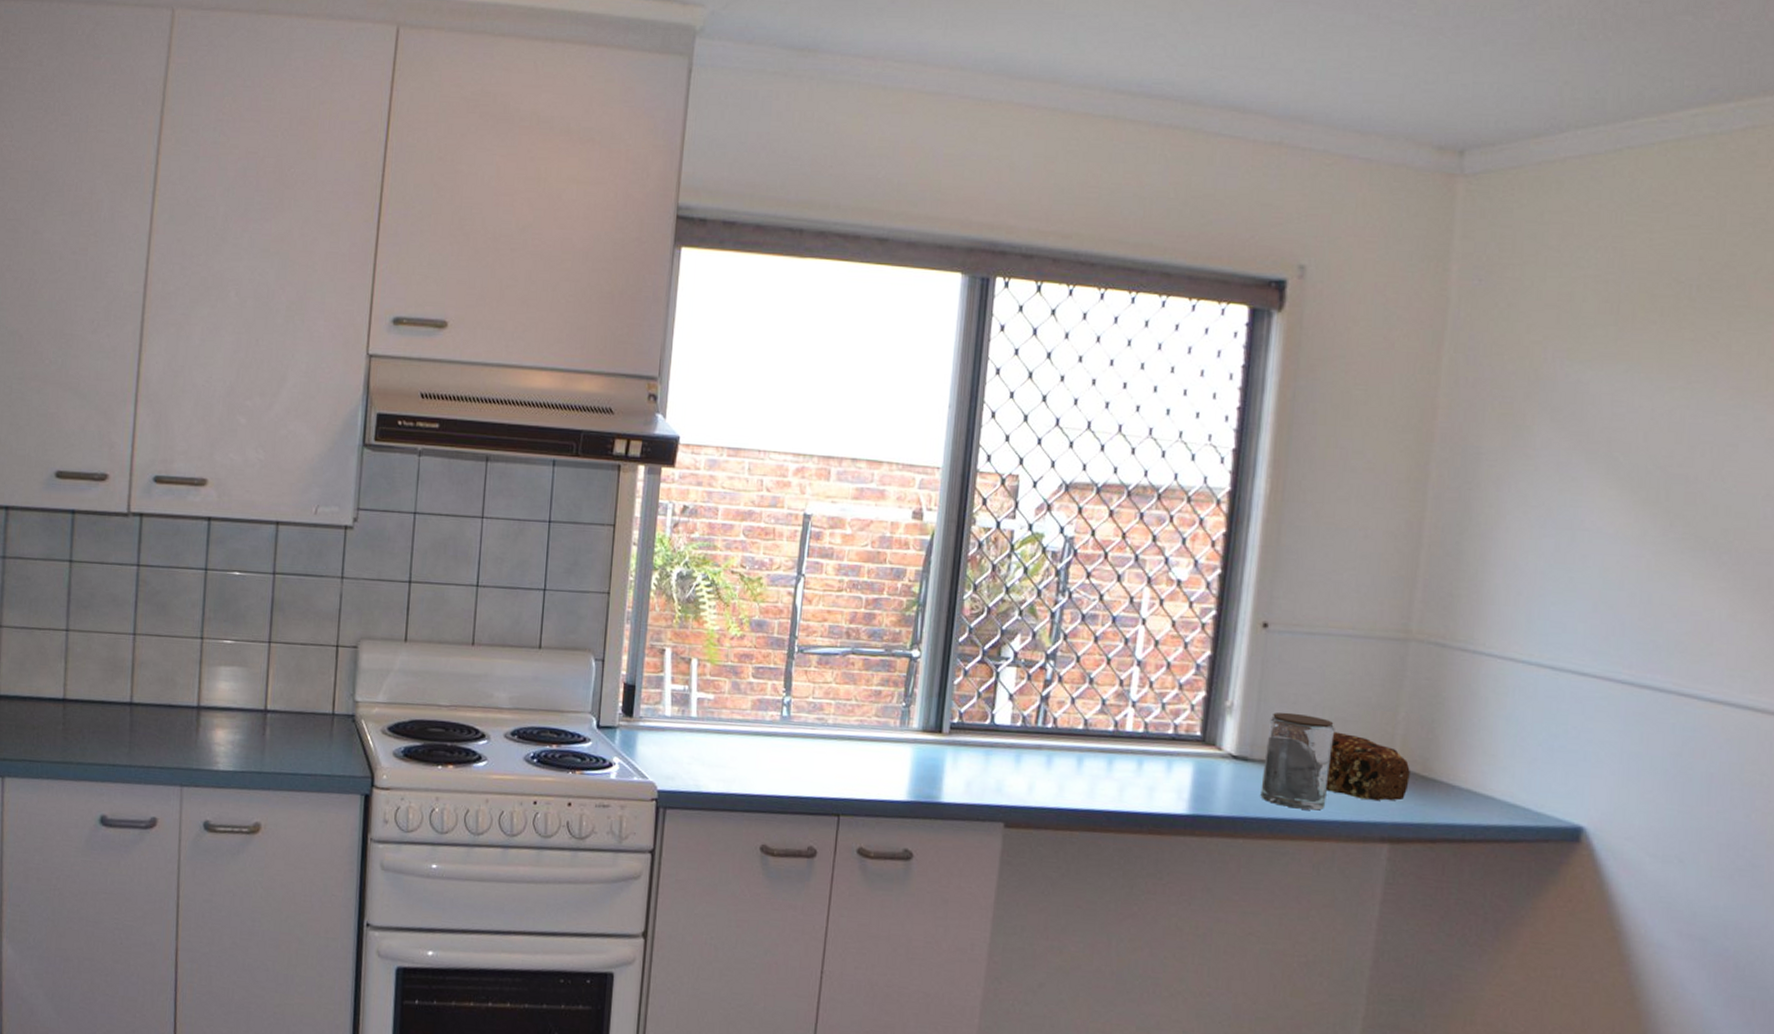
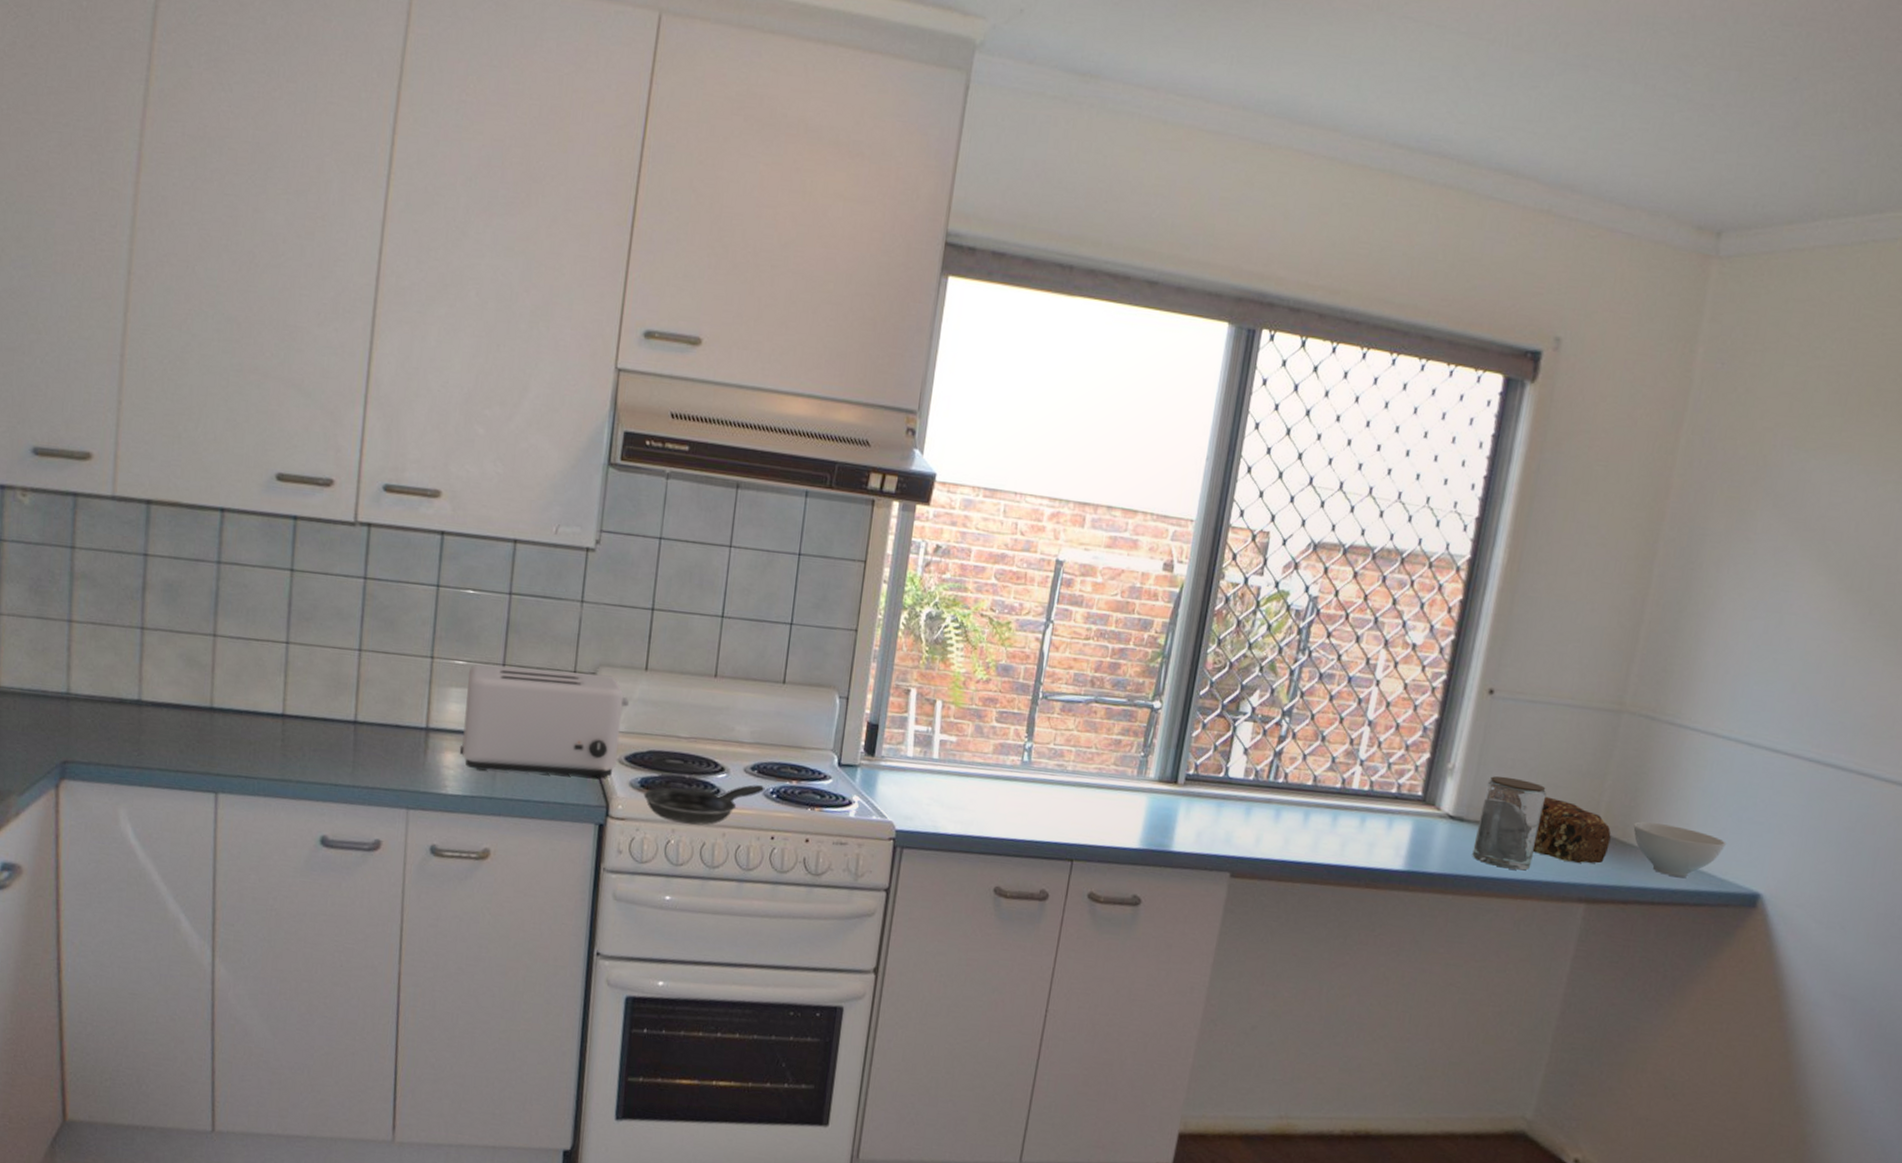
toaster: none [229,642,390,749] -> present [459,664,629,778]
frying pan: none [407,749,526,793] -> present [643,784,765,826]
bowl: none [1434,754,1540,813] -> present [1633,821,1727,878]

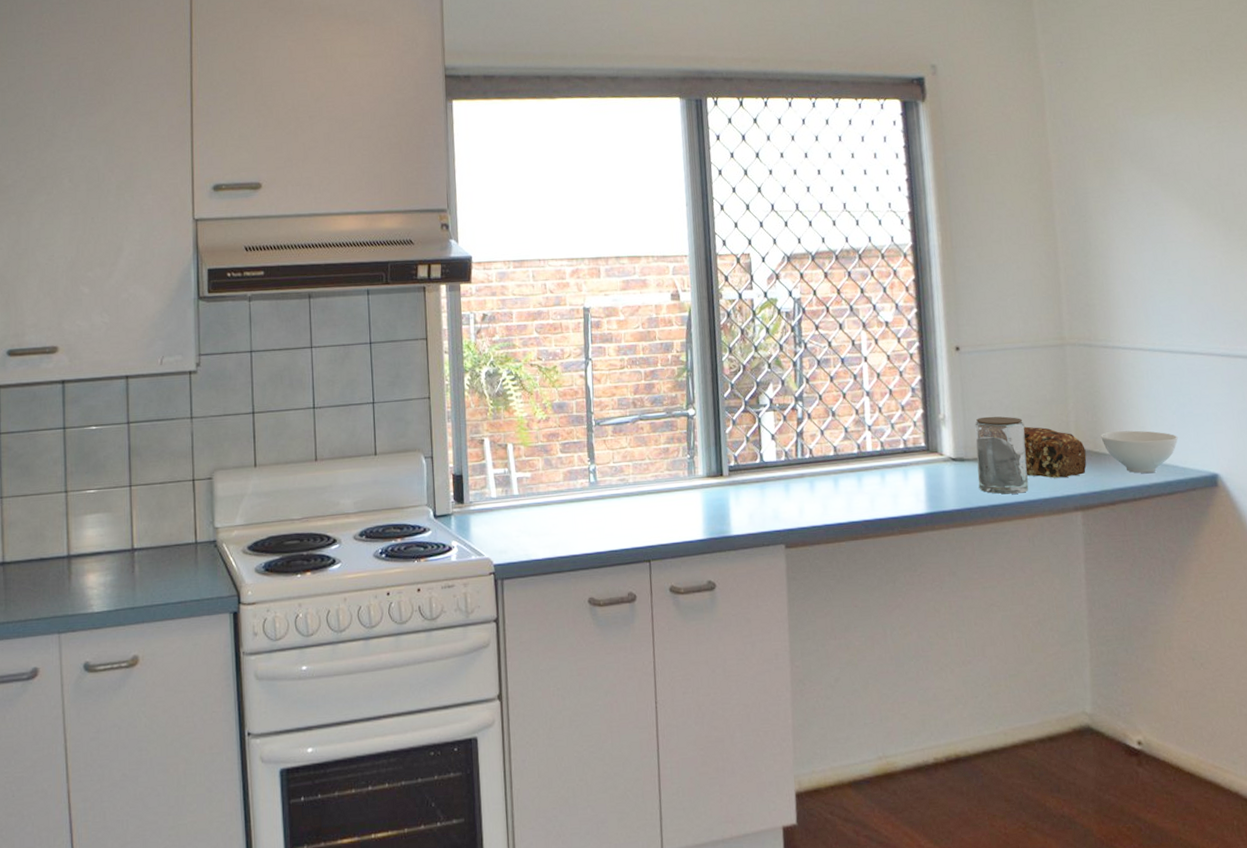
toaster: present [459,664,629,778] -> none [99,477,244,585]
frying pan: present [643,784,765,826] -> none [269,548,375,598]

